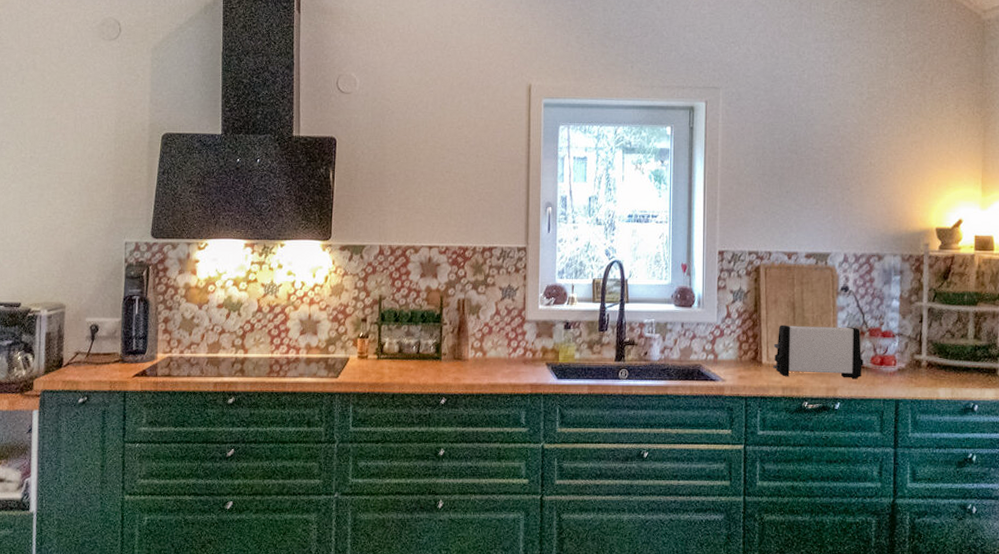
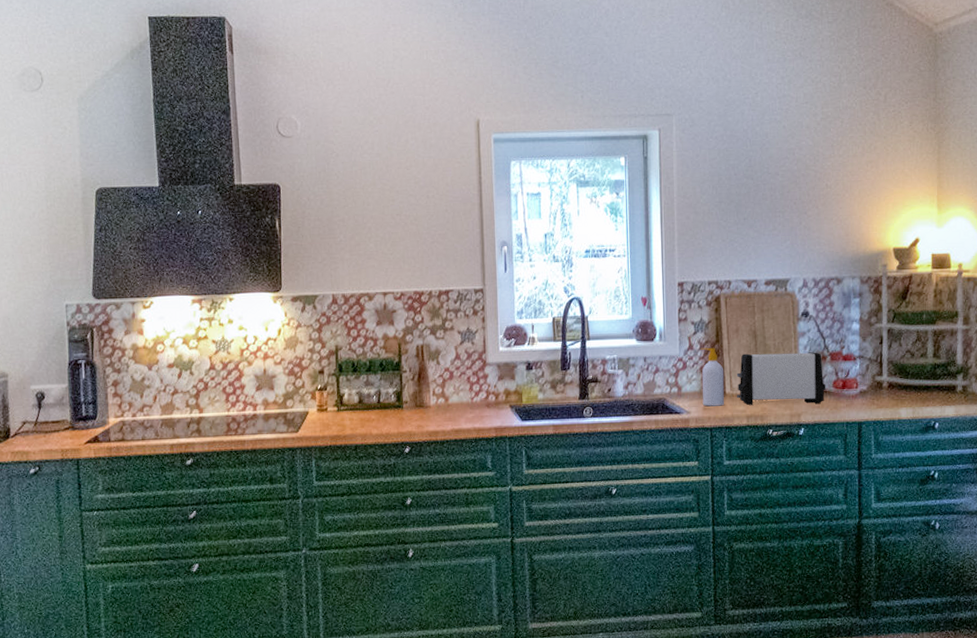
soap bottle: none [737,316,761,376] -> present [700,347,725,407]

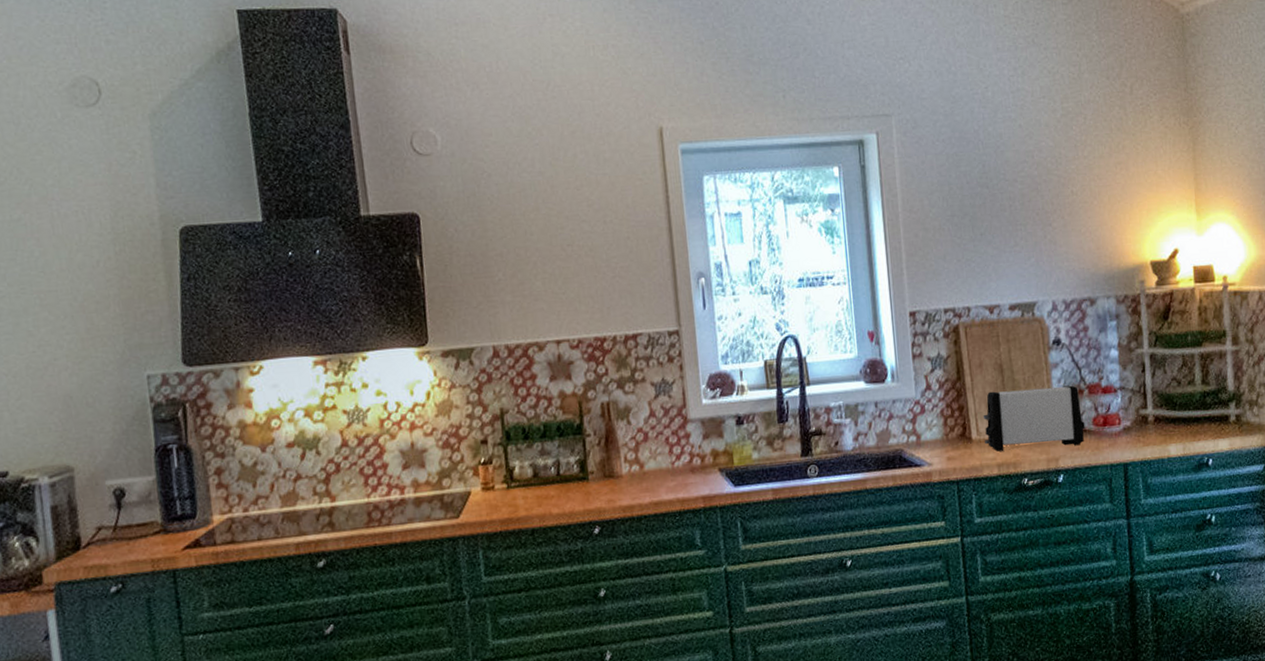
soap bottle: present [700,347,725,407] -> none [939,386,971,456]

